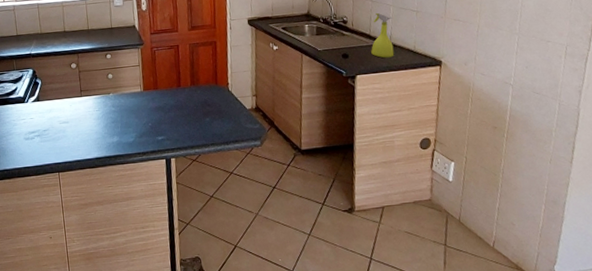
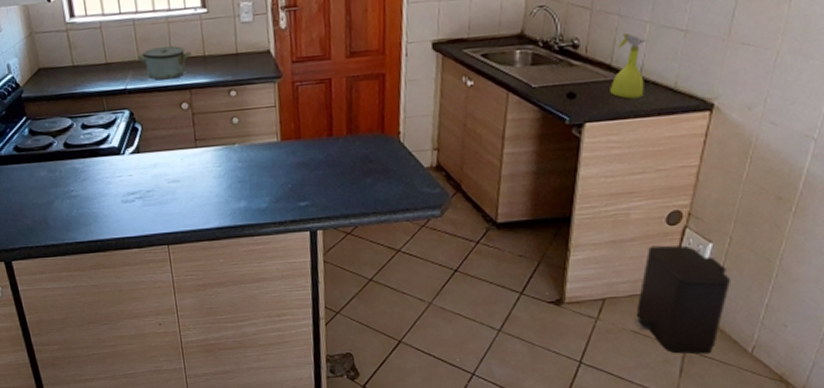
cooking pot: none [40,22,79,47] -> present [137,45,192,80]
pedal bin: none [406,164,471,249] -> present [634,245,732,355]

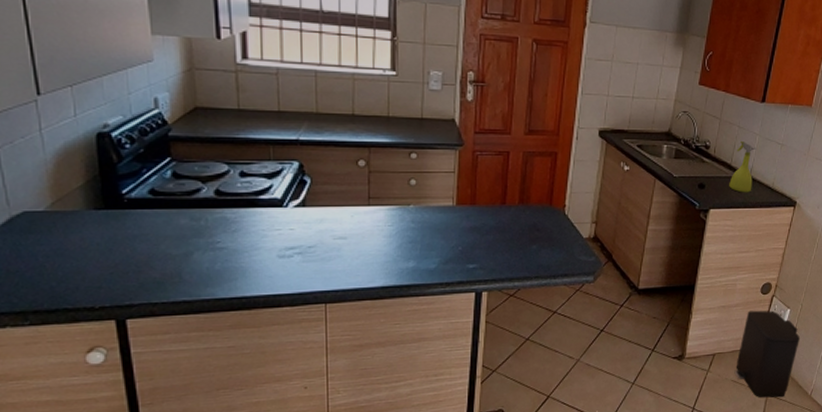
cooking pot: present [137,45,192,80] -> none [316,102,375,135]

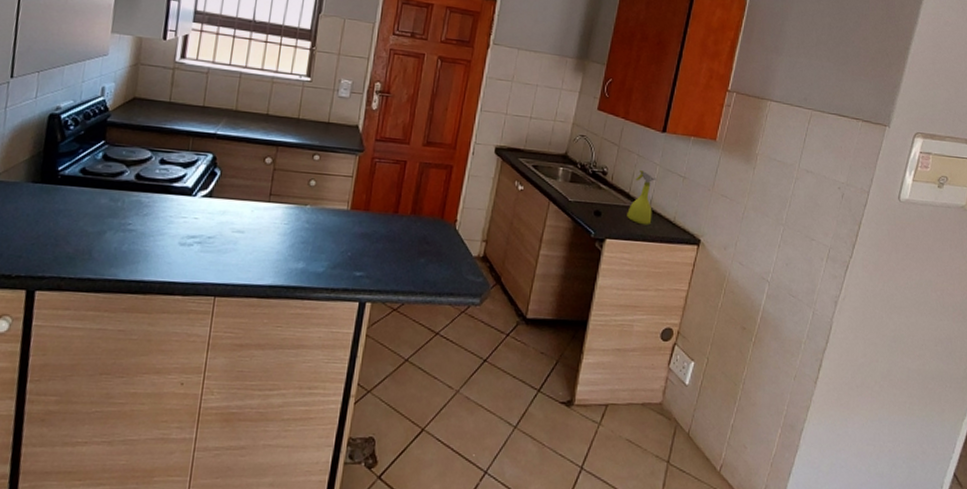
pedal bin: present [734,310,801,398] -> none [629,358,707,470]

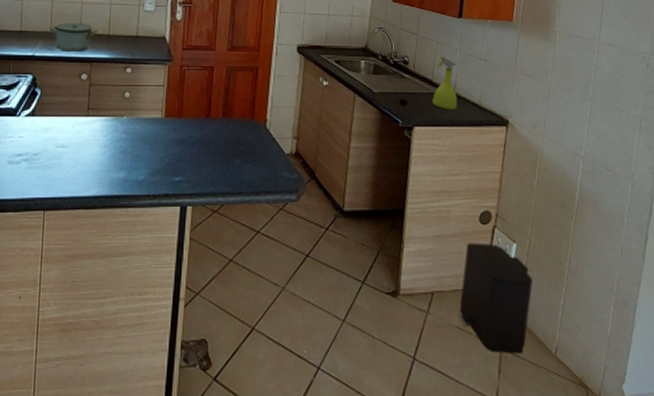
cooking pot: none [235,102,287,134] -> present [50,23,98,52]
pedal bin: none [629,358,707,470] -> present [458,242,534,354]

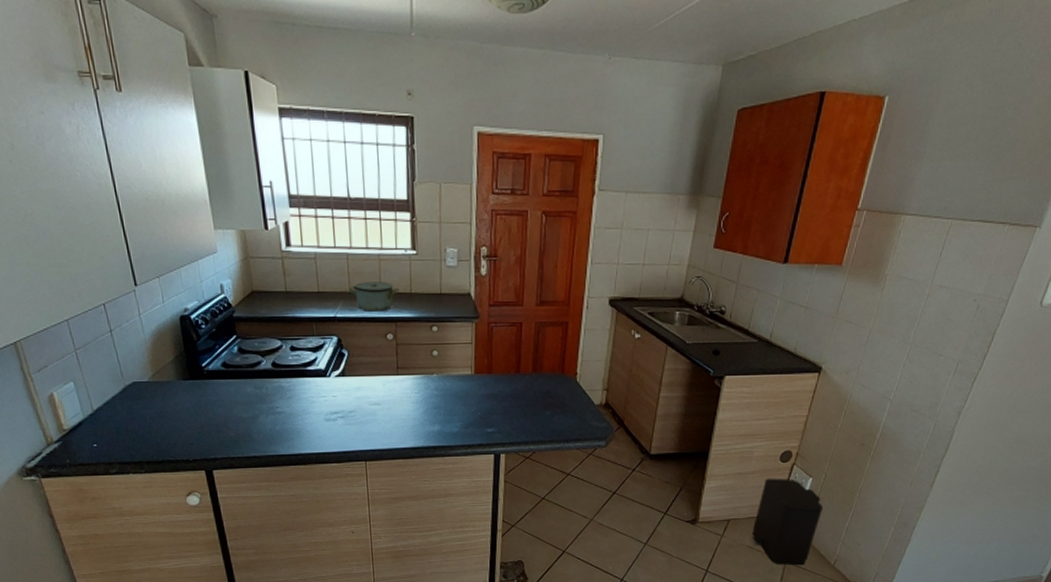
spray bottle: present [432,57,458,110] -> none [746,306,777,359]

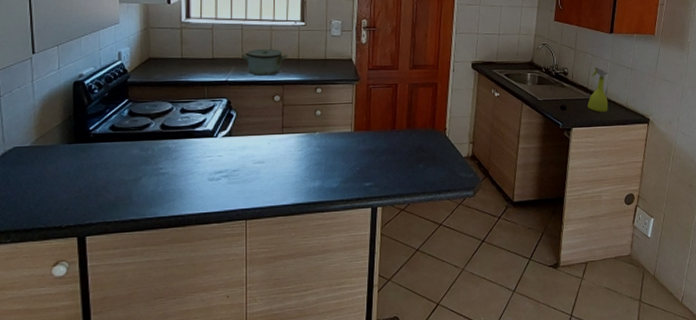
spray bottle: none [746,306,777,359] -> present [587,68,609,113]
pedal bin: present [750,478,824,566] -> none [607,219,666,305]

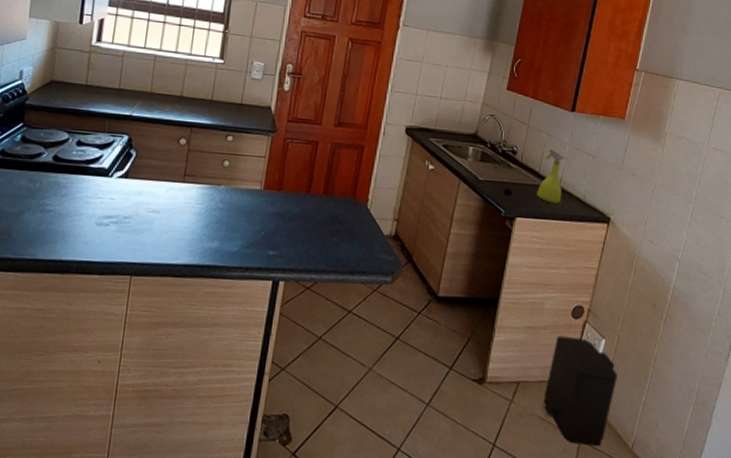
cooking pot: present [241,49,288,76] -> none [150,84,201,115]
pedal bin: none [607,219,666,305] -> present [541,335,618,447]

